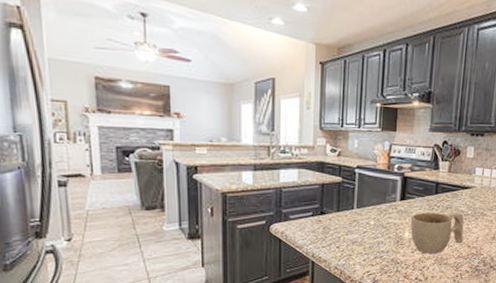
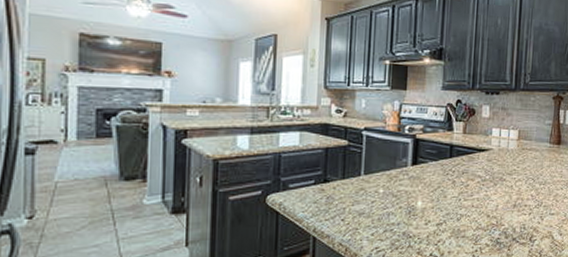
cup: present [410,212,464,253] -> none [424,178,482,225]

